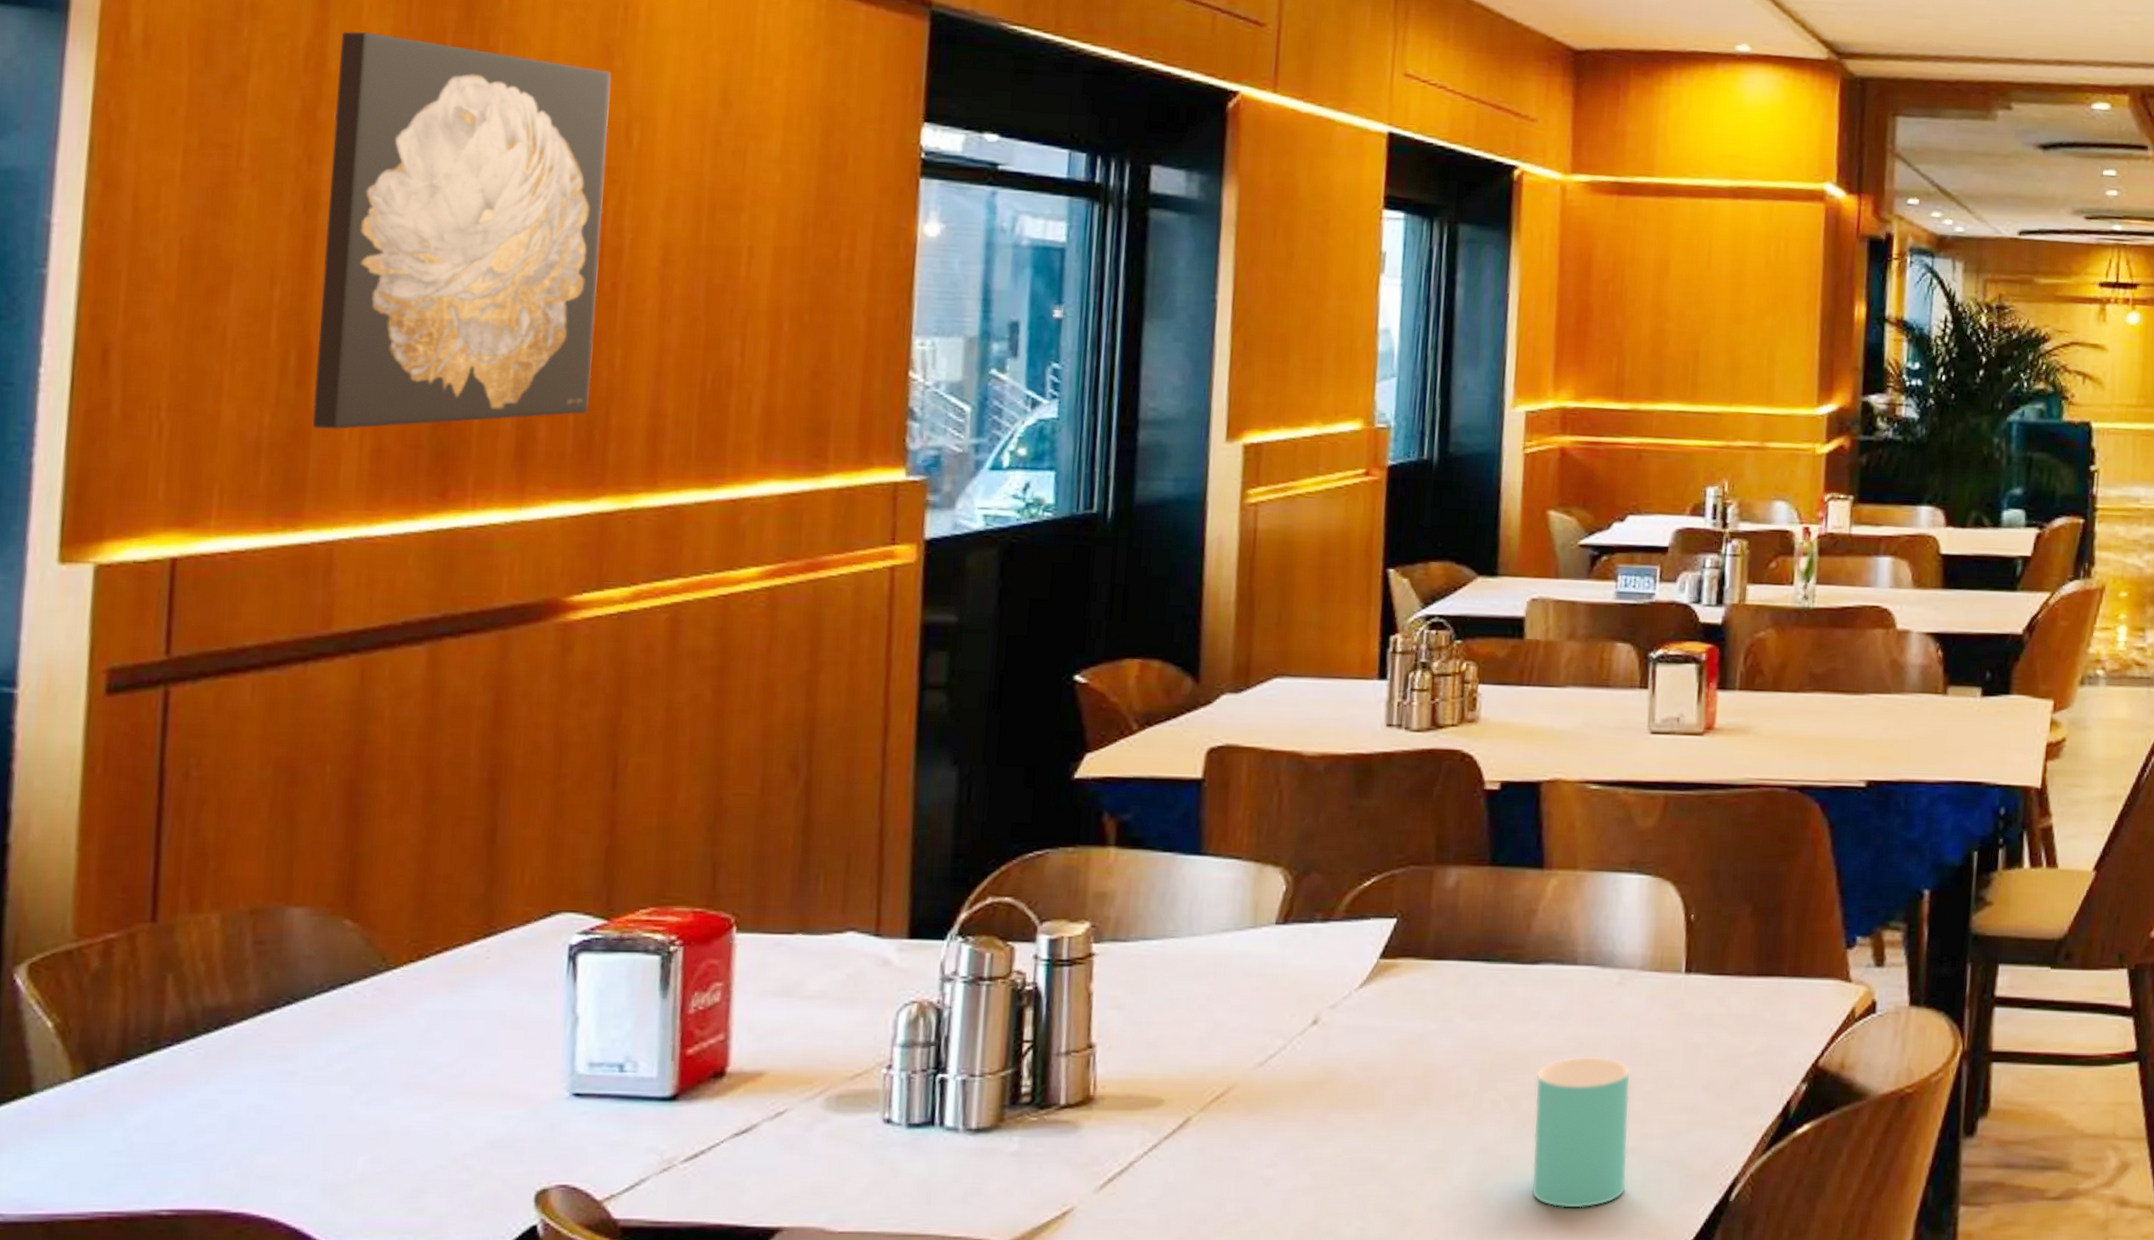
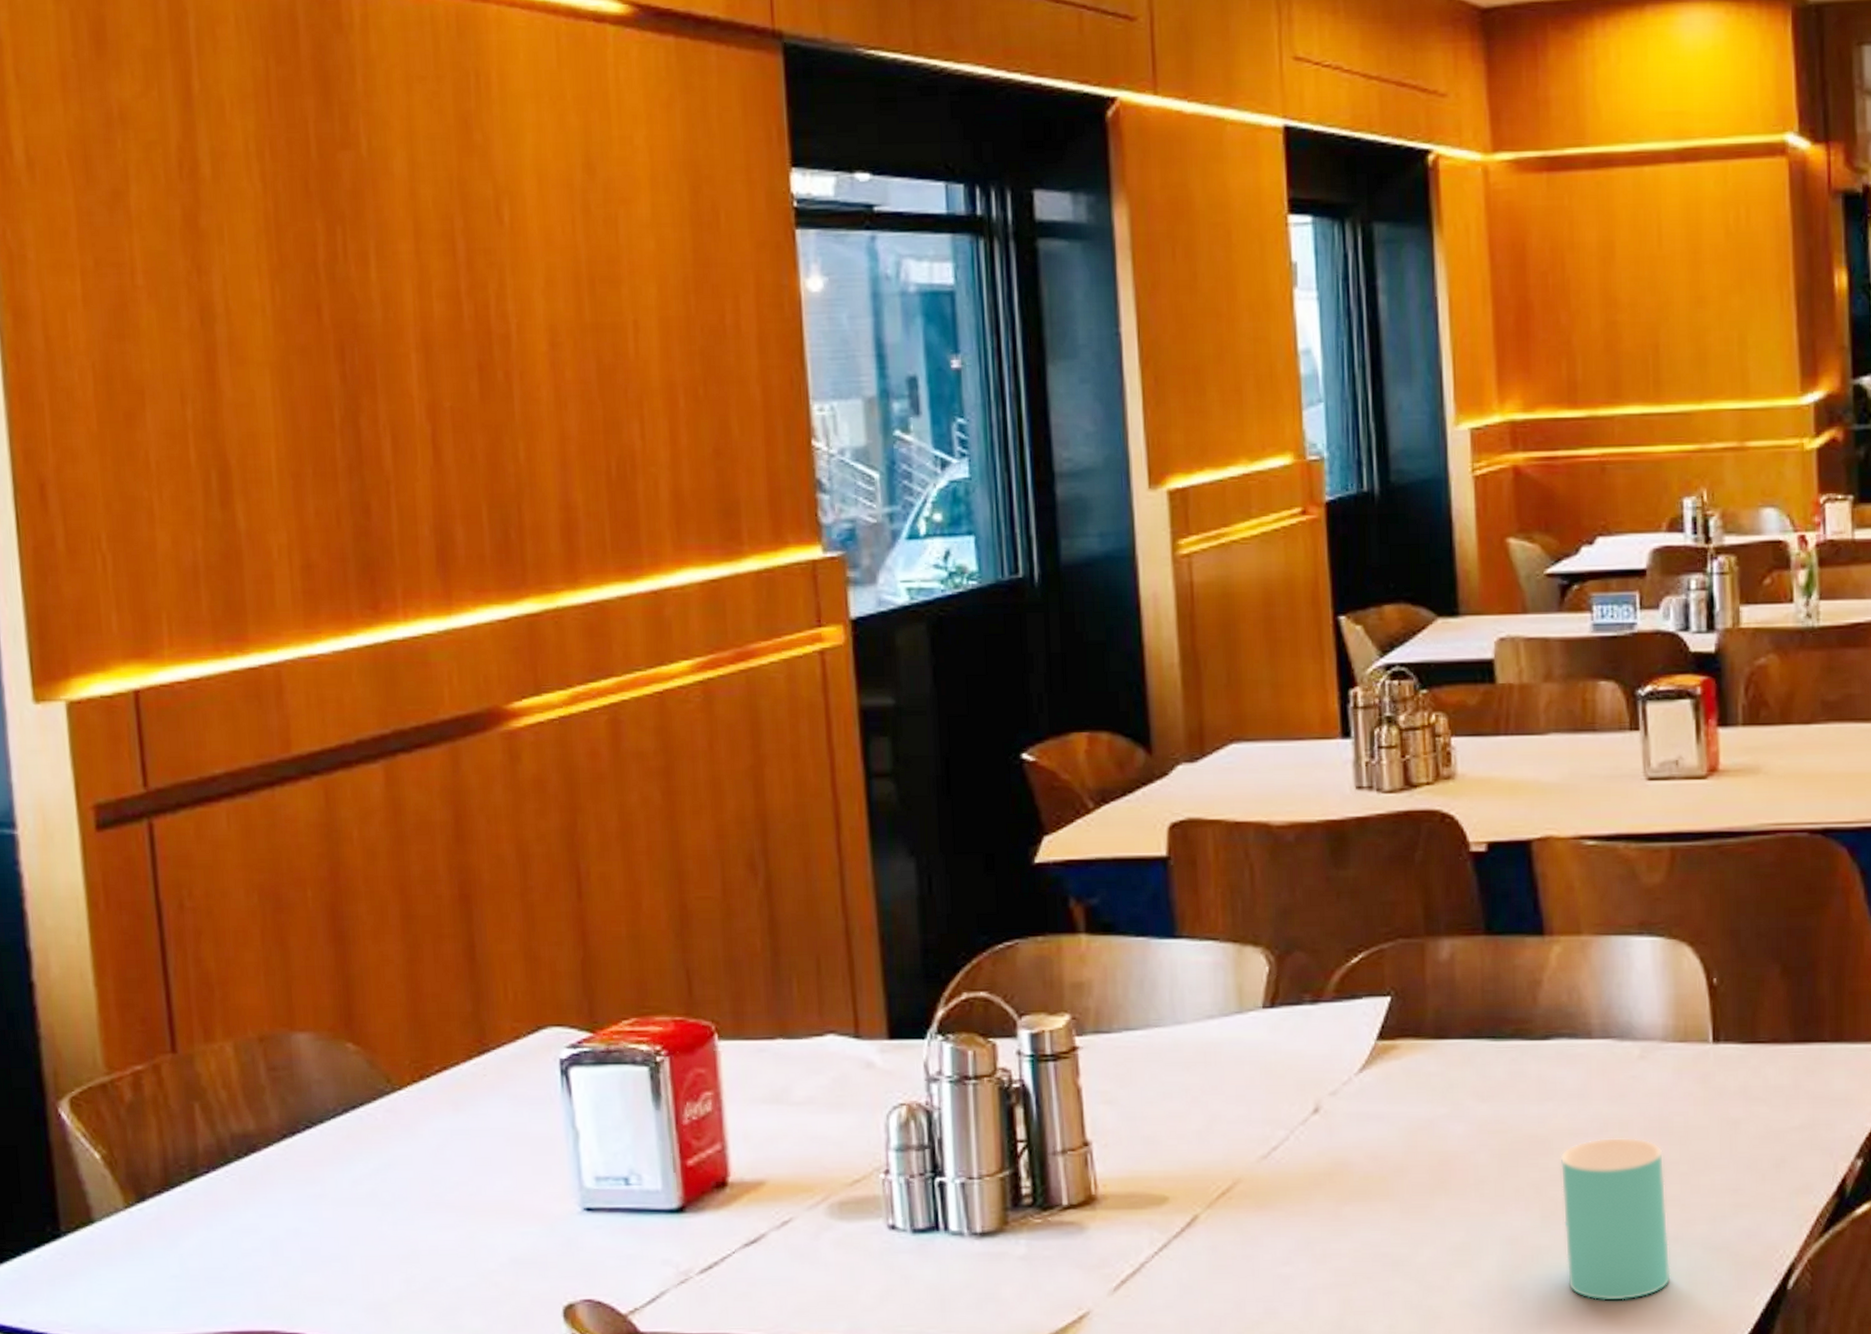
wall art: present [312,31,611,430] -> none [209,130,500,549]

